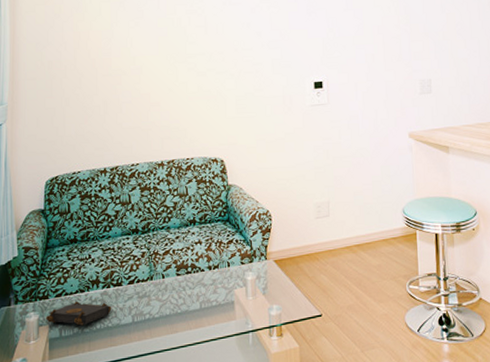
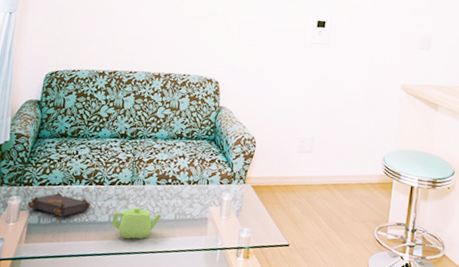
teapot: none [135,302,186,337] -> present [111,207,162,239]

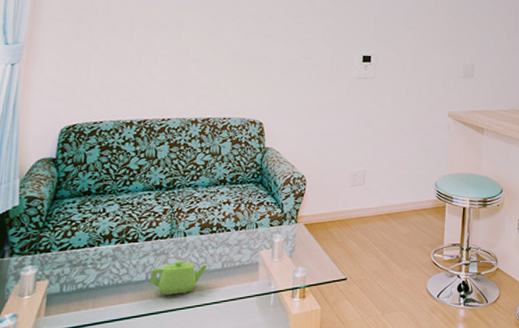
book: present [27,193,91,217] -> none [46,256,124,282]

